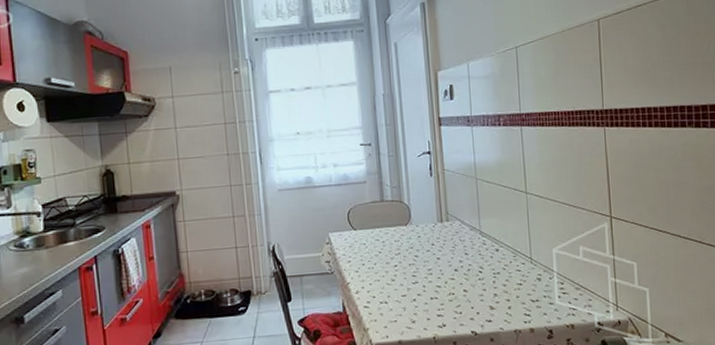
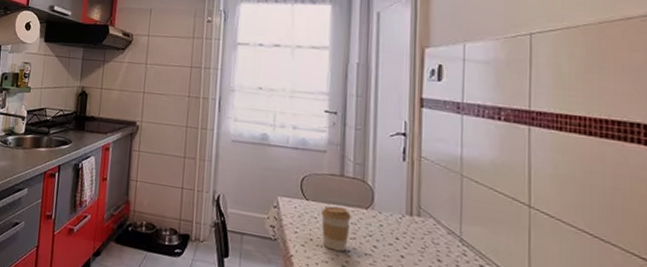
coffee cup: none [369,229,394,269] -> present [321,206,351,252]

